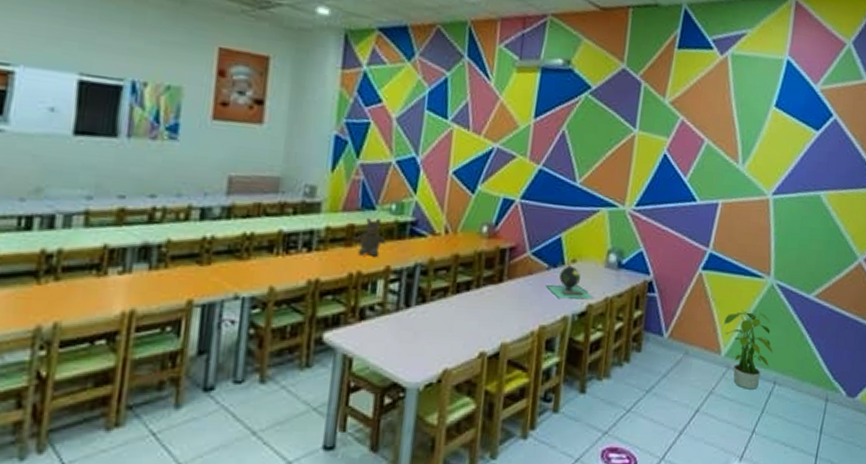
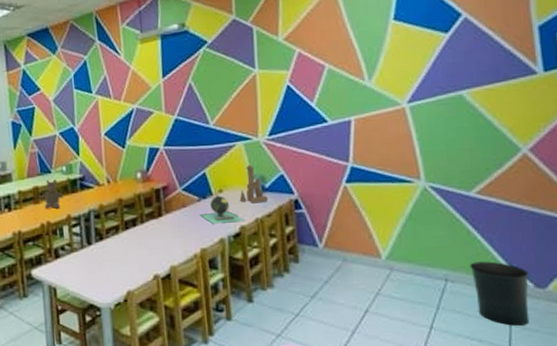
toy blocks: none [592,235,623,280] -> present [239,165,269,203]
potted plant: present [724,309,774,389] -> none [379,214,439,288]
waste bin: none [796,366,844,433] -> present [470,261,530,326]

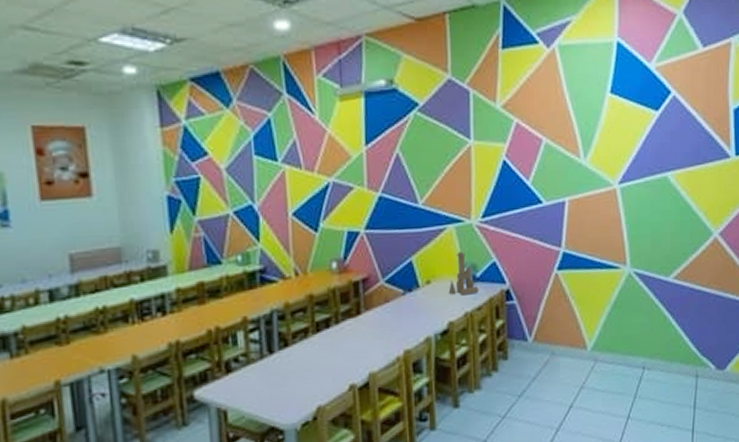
stuffed animal: present [41,180,64,210] -> none [207,272,238,311]
globe: present [199,195,245,224] -> none [403,287,453,321]
waste bin: present [470,261,530,326] -> none [664,346,712,408]

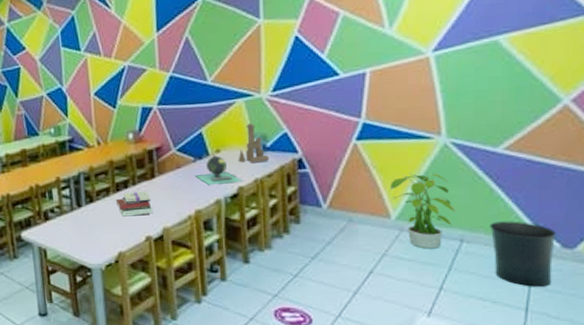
books: none [314,331,359,363] -> present [115,191,154,217]
globe: none [403,287,453,321] -> present [194,155,243,185]
potted plant: none [587,302,639,379] -> present [391,172,456,249]
waste bin: none [664,346,712,408] -> present [489,221,556,287]

